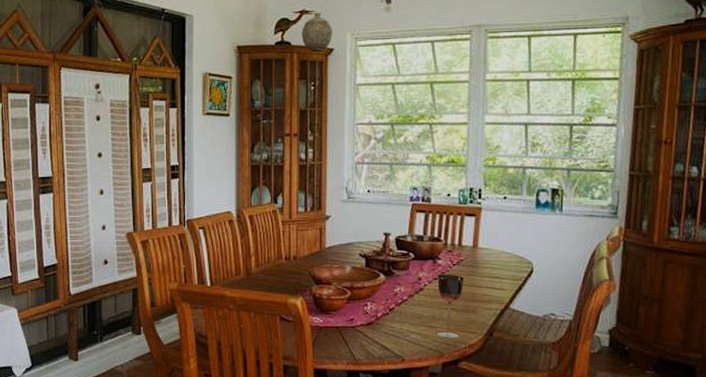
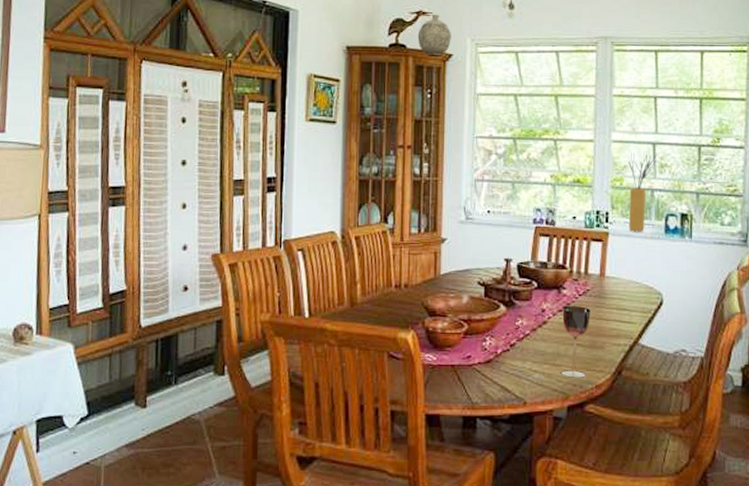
vase: none [501,133,529,207] -> present [628,153,657,232]

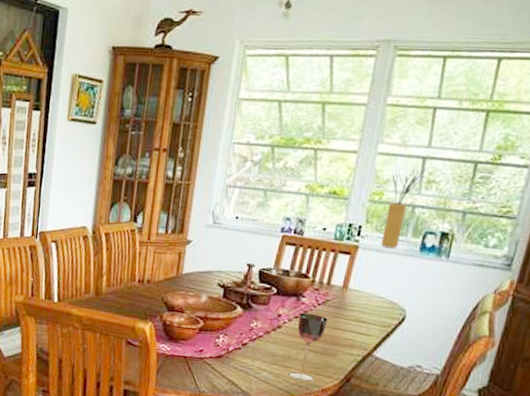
decorative vase: present [417,15,451,56] -> none [184,14,220,59]

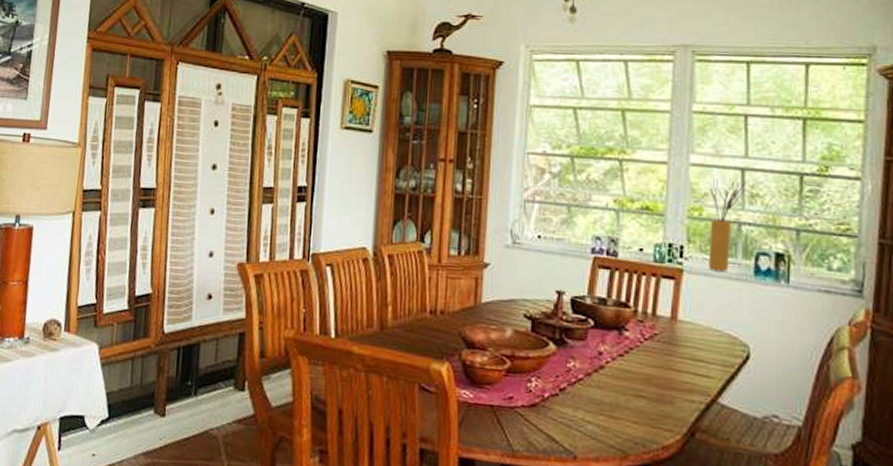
wineglass: present [288,312,328,381] -> none [619,349,658,436]

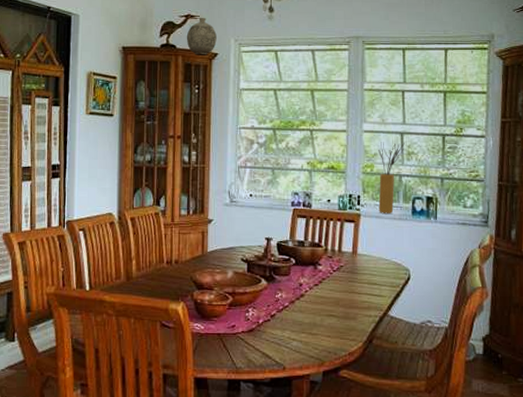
decorative vase: none [465,18,503,64] -> present [186,18,217,55]

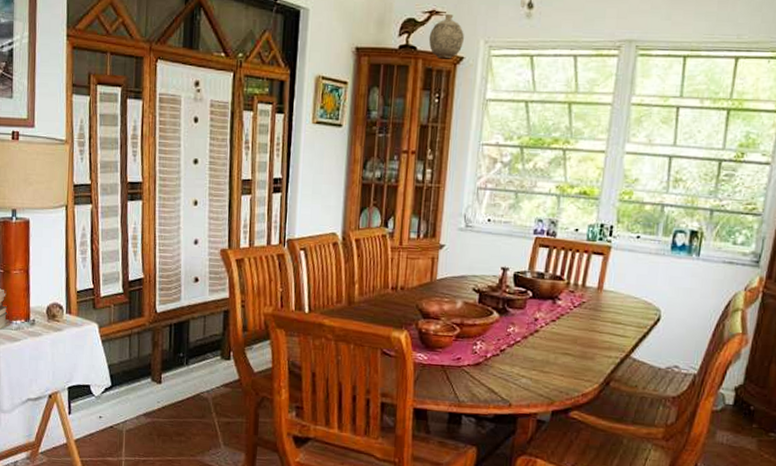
vase: present [378,142,405,213] -> none [633,166,673,247]

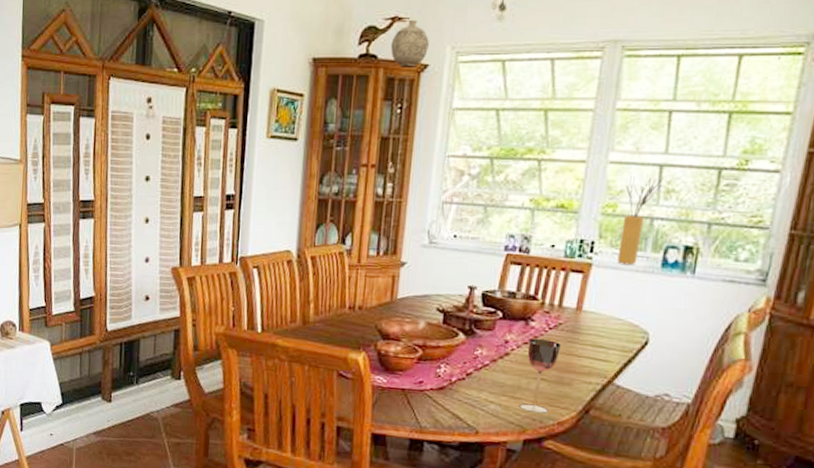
wineglass: none [548,315,584,386] -> present [519,338,561,414]
vase: none [633,166,673,247] -> present [617,176,664,265]

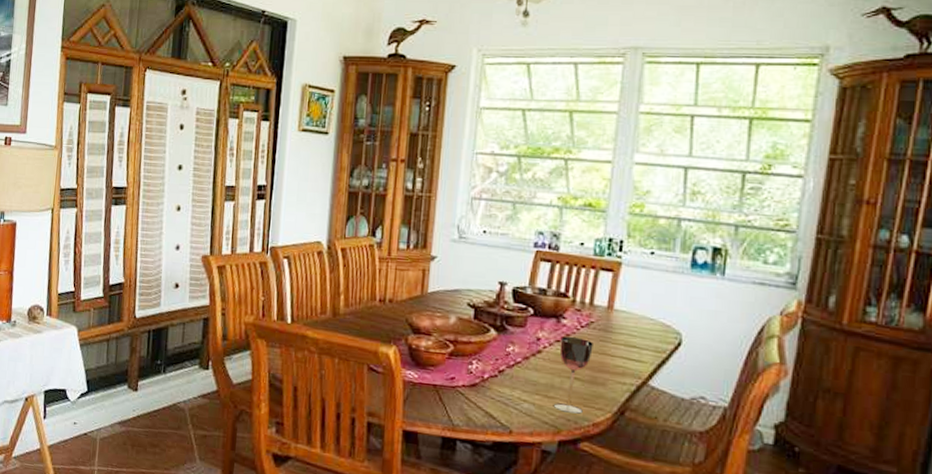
decorative vase: present [390,20,429,67] -> none [419,24,456,68]
vase: present [617,176,664,265] -> none [646,177,689,264]

